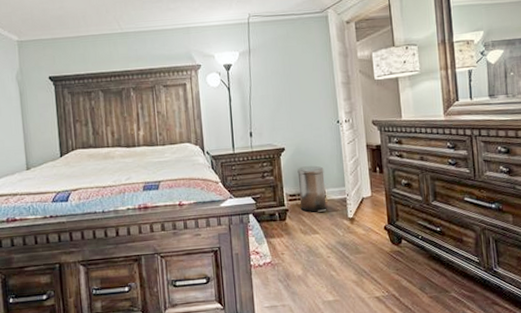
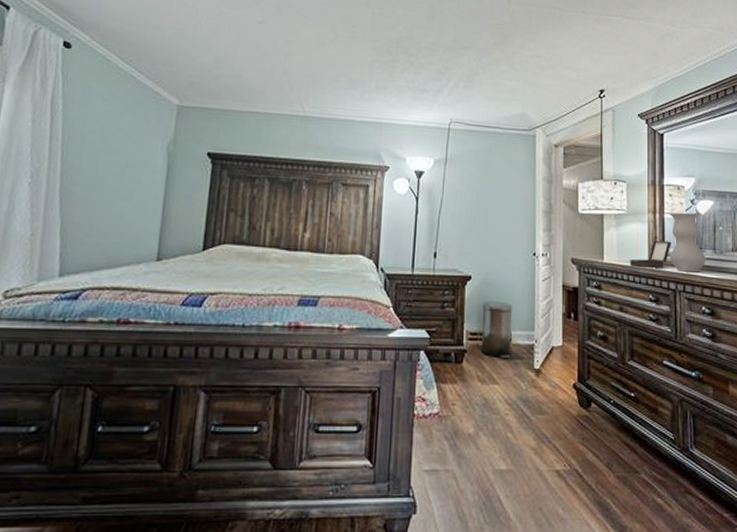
jewelry box: none [426,92,465,121] -> present [630,240,671,269]
vase: none [460,63,499,119] -> present [669,212,706,273]

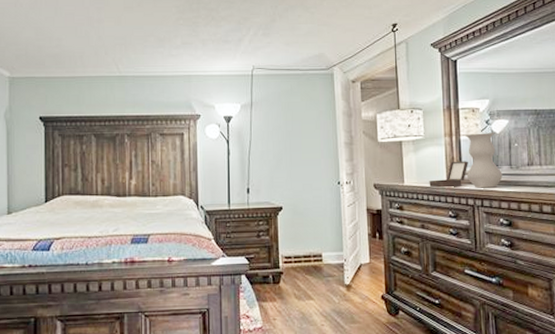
pedal bin: present [480,301,513,358] -> none [294,227,323,277]

